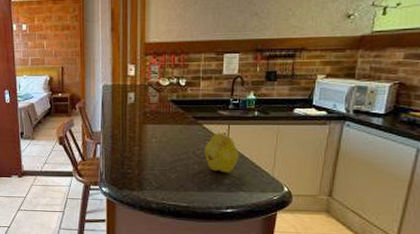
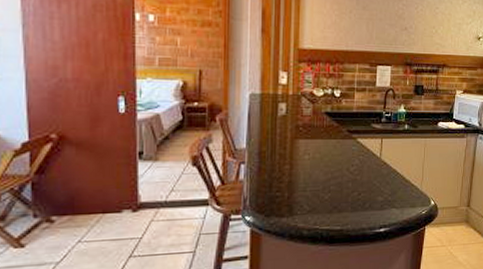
fruit: present [204,131,239,173] -> none [358,146,392,190]

